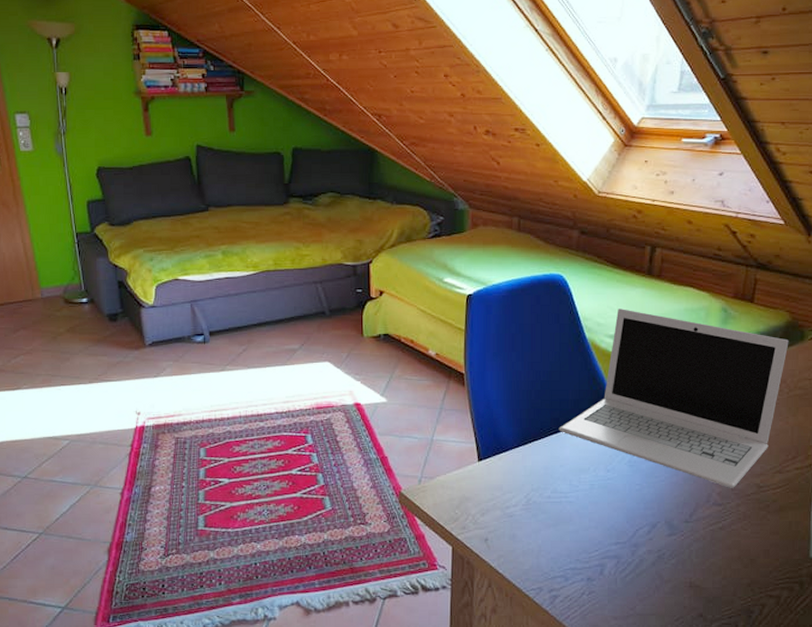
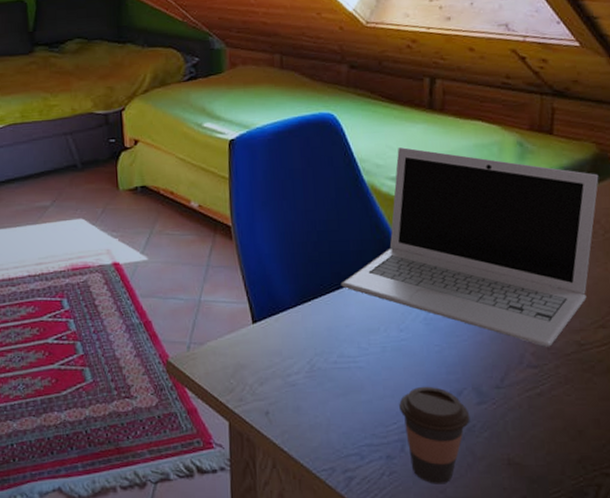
coffee cup: none [602,519,661,603] -> present [399,386,470,484]

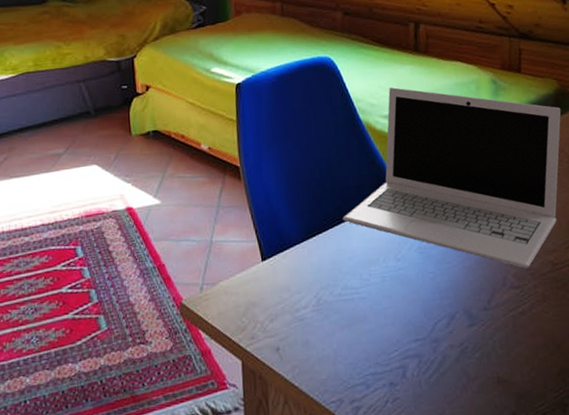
coffee cup: present [399,386,470,484] -> none [399,312,463,408]

